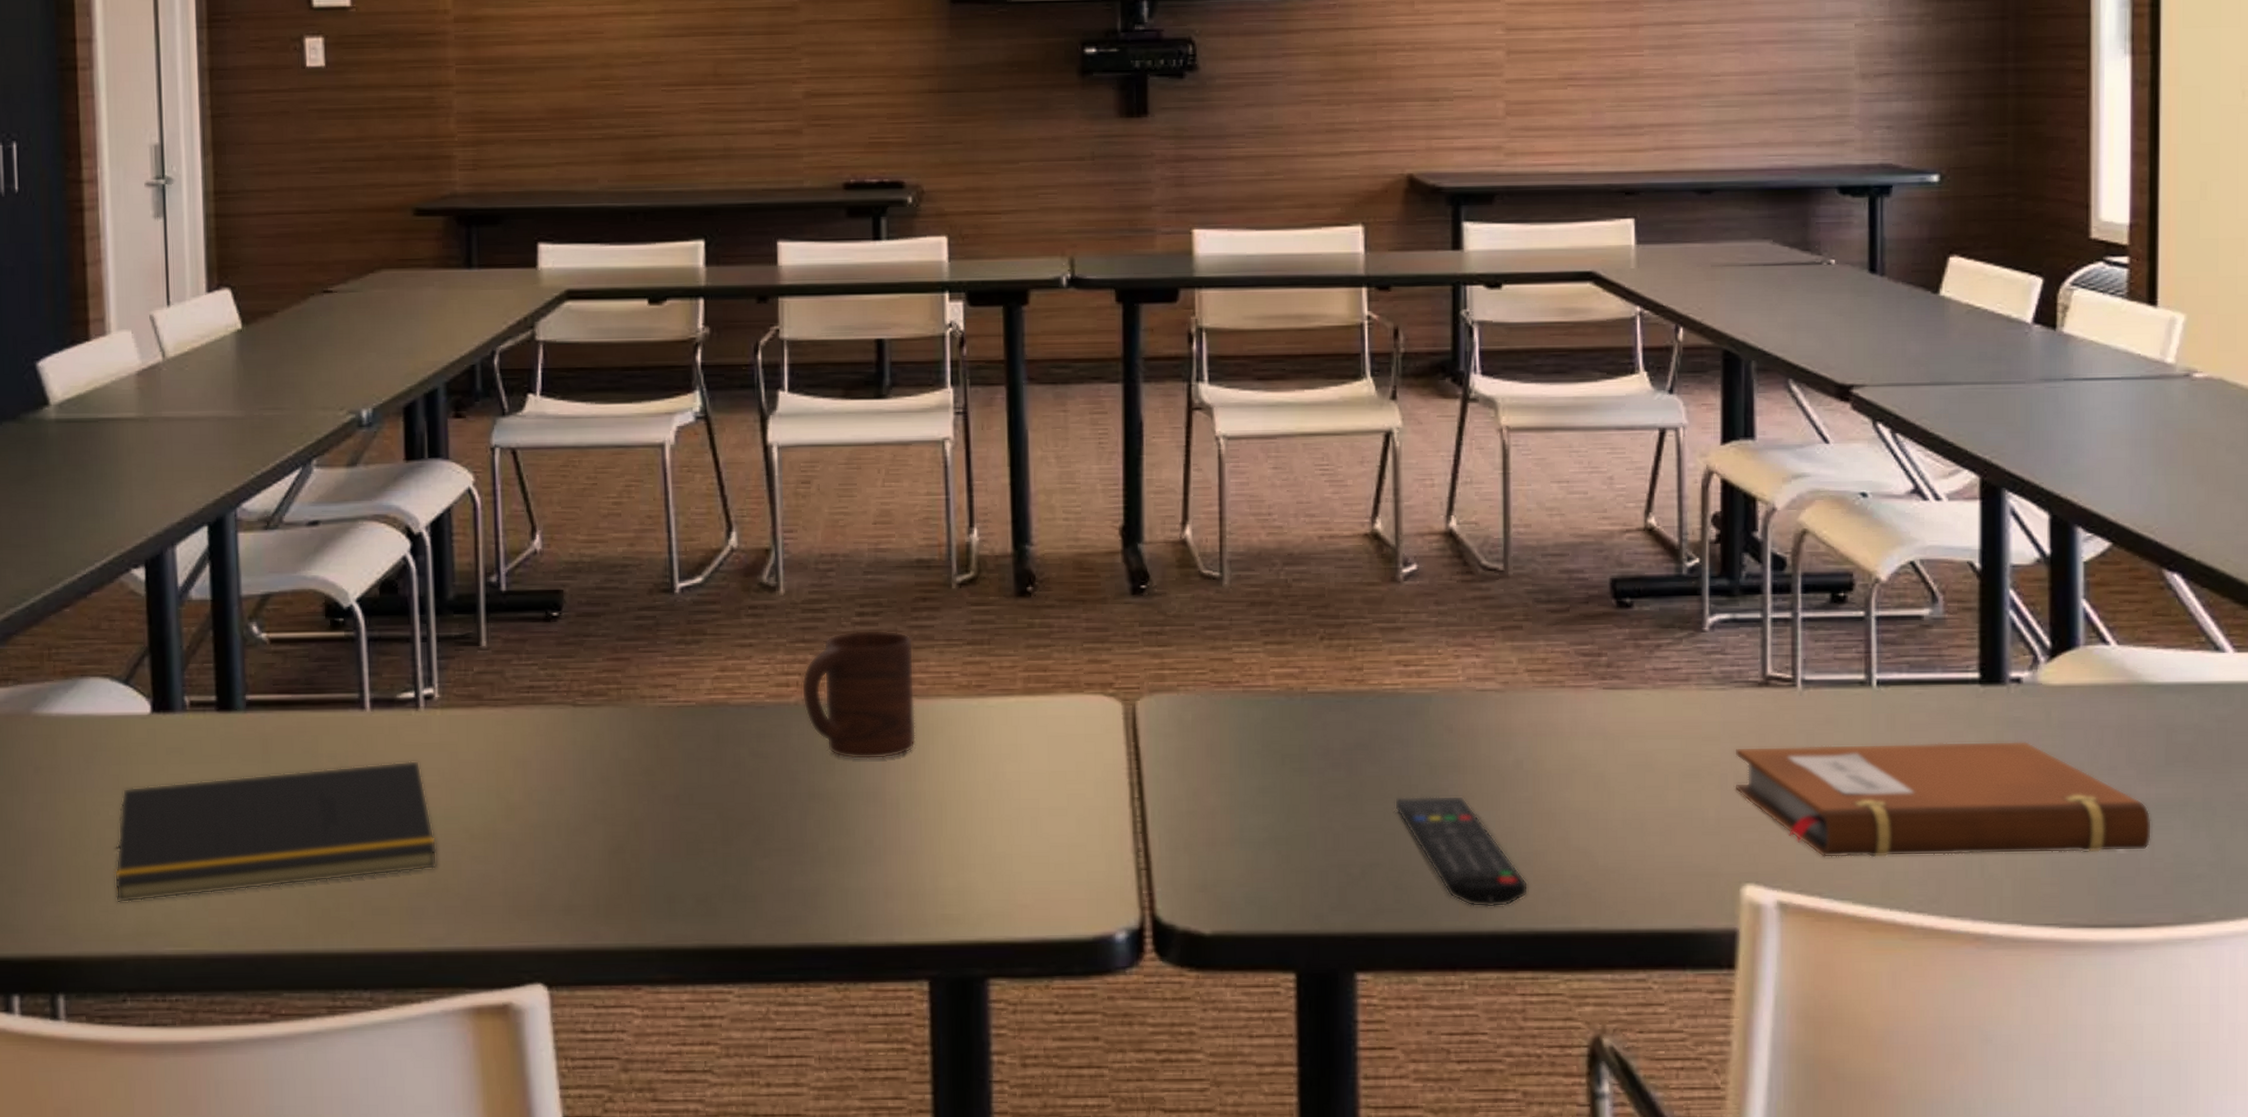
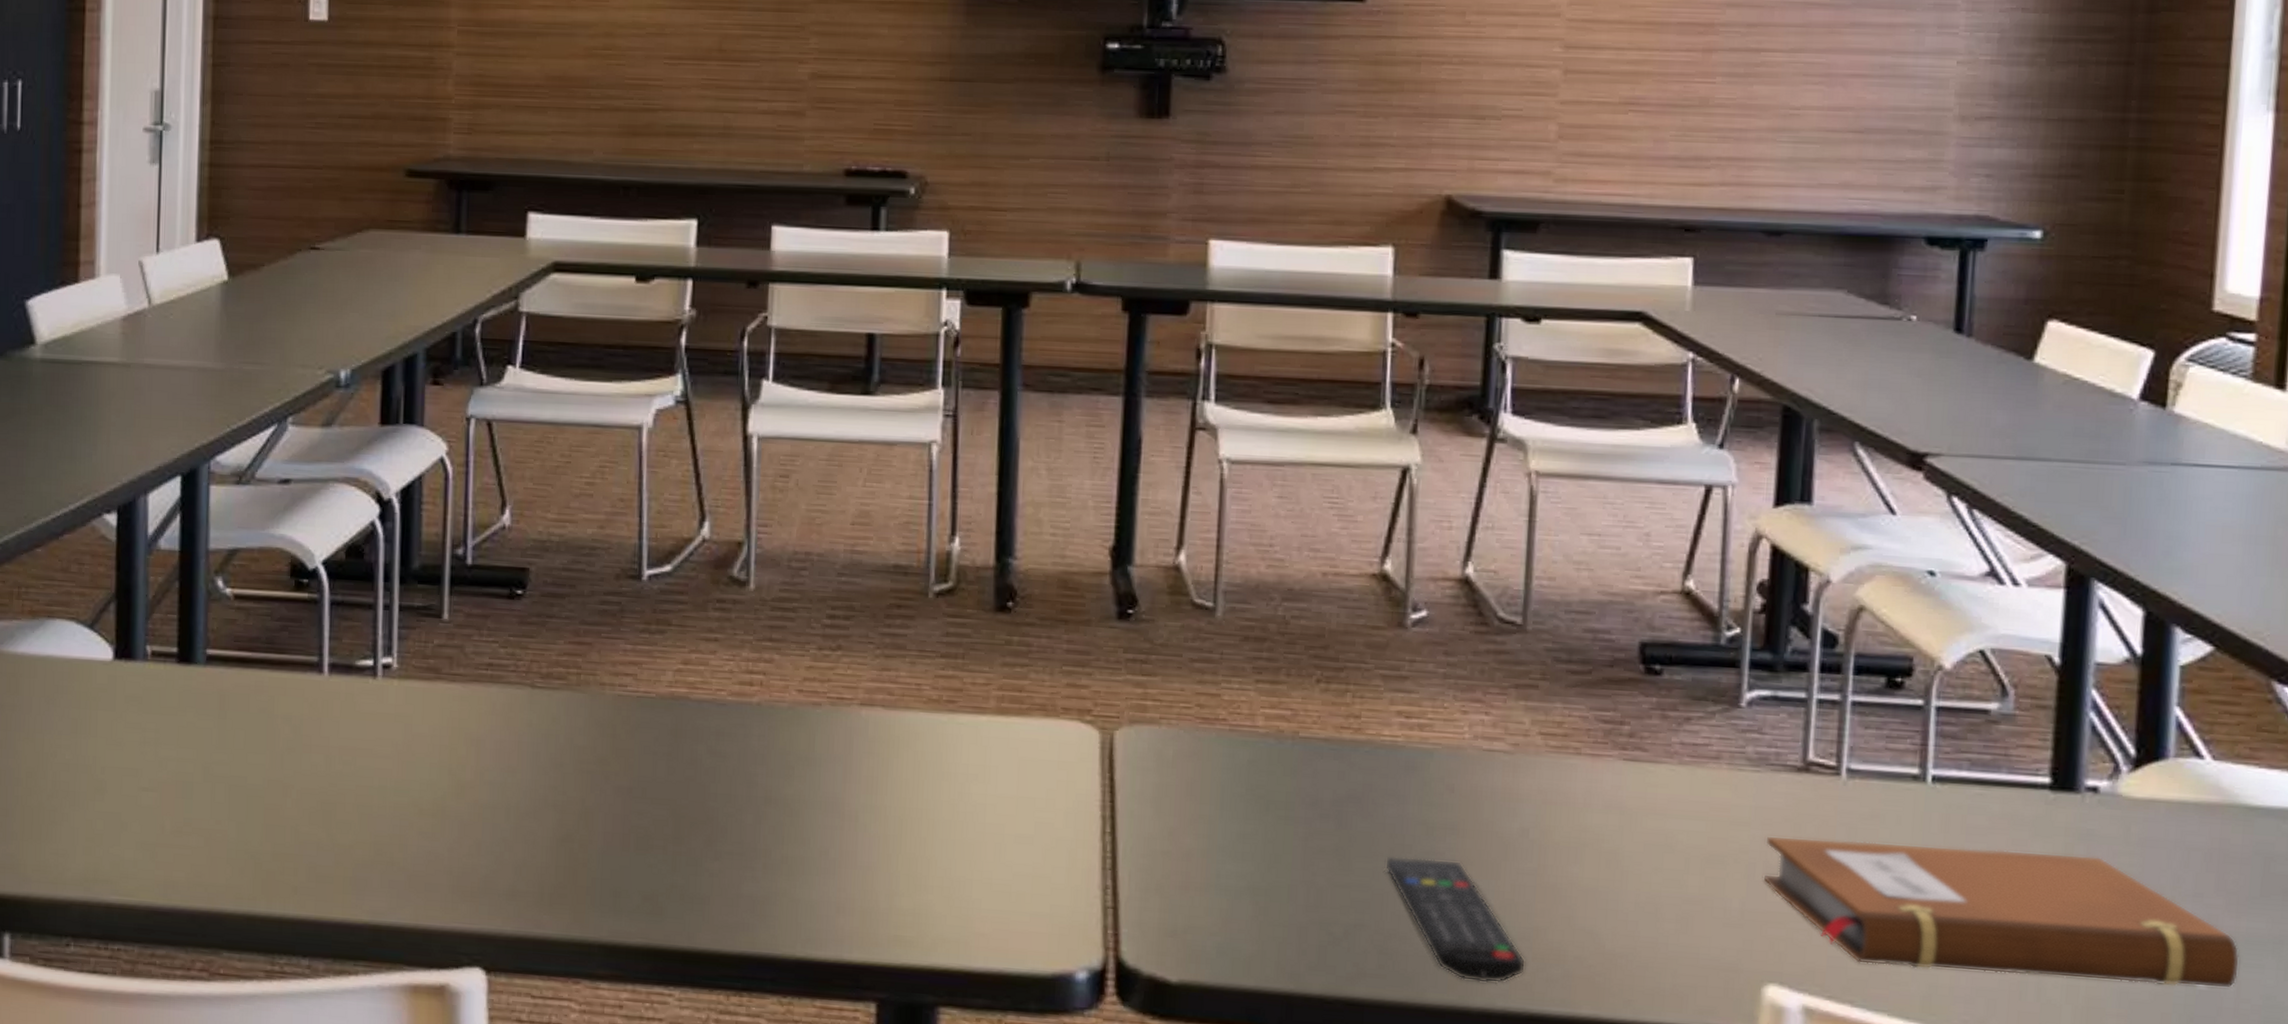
notepad: present [114,760,437,903] -> none [66,728,385,848]
cup: present [801,630,916,760] -> none [765,633,885,769]

